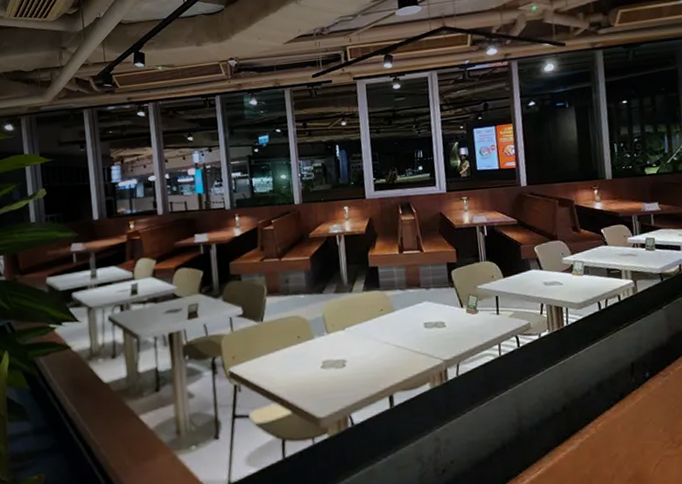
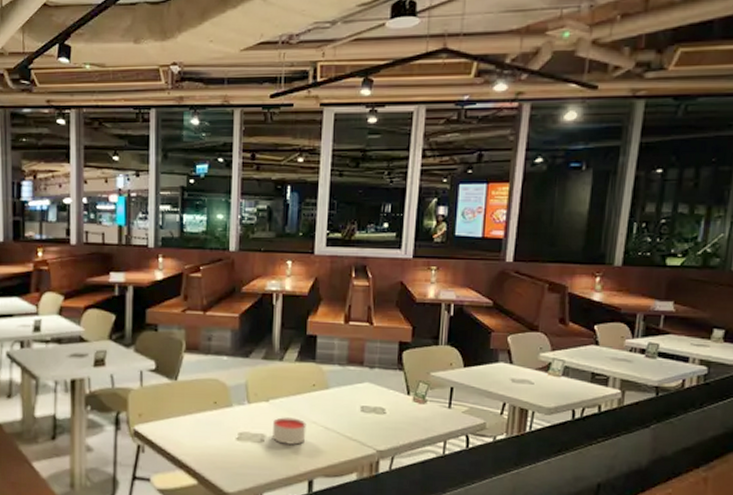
candle: none [351,341,382,367] -> present [271,417,306,446]

